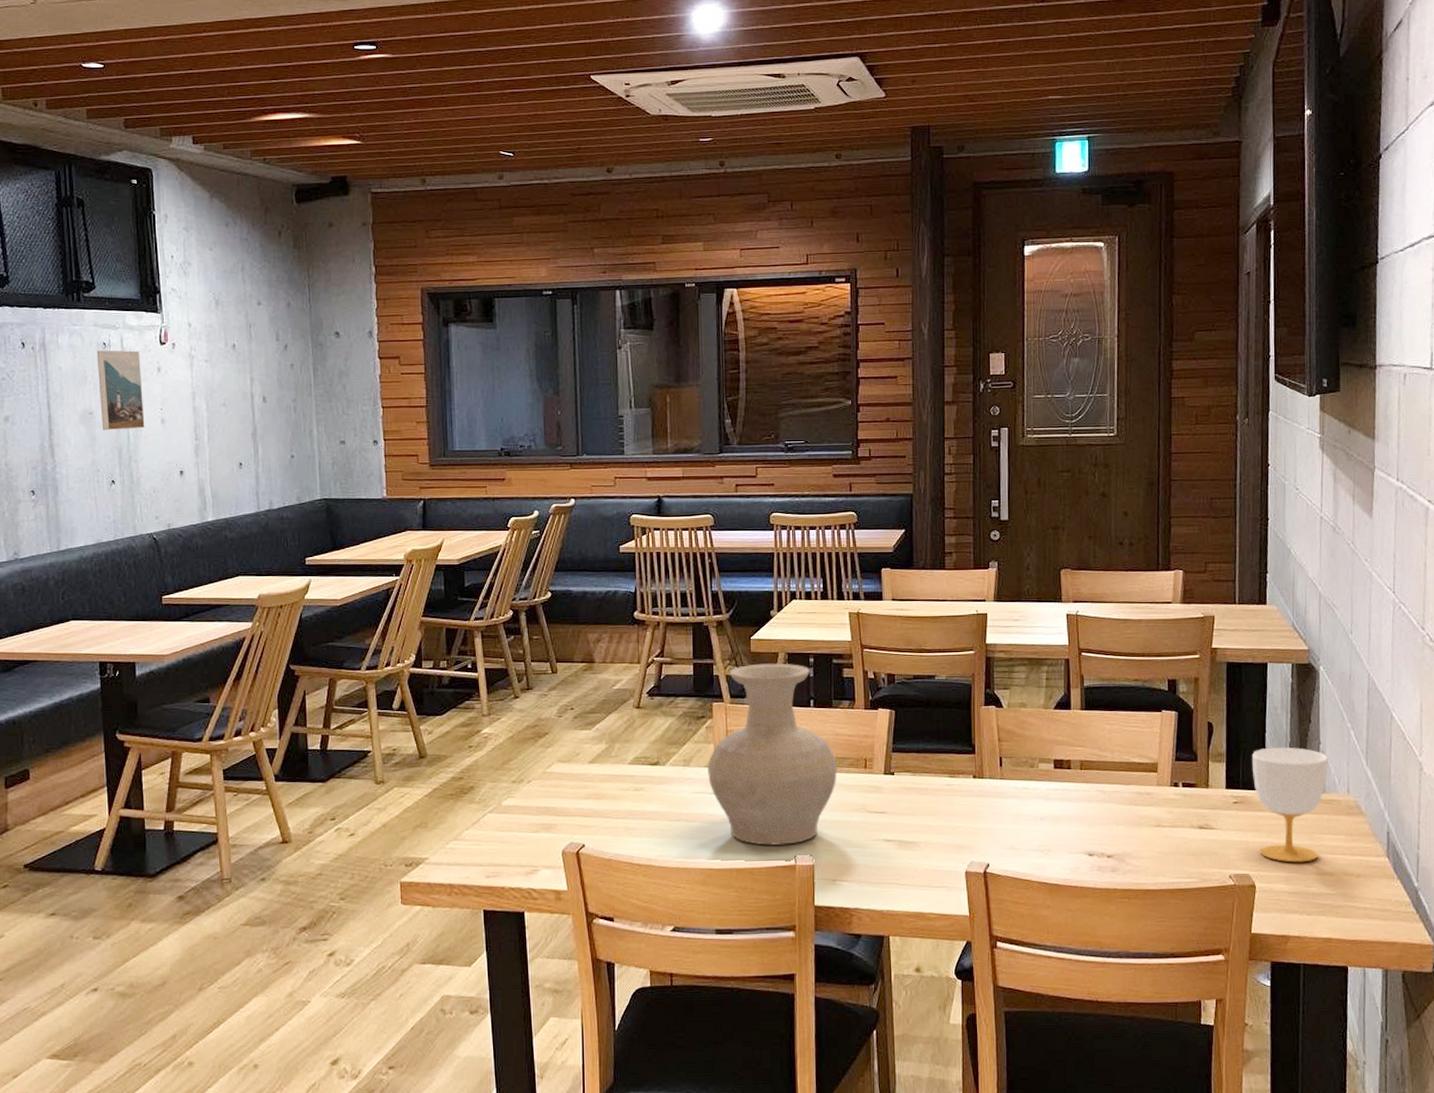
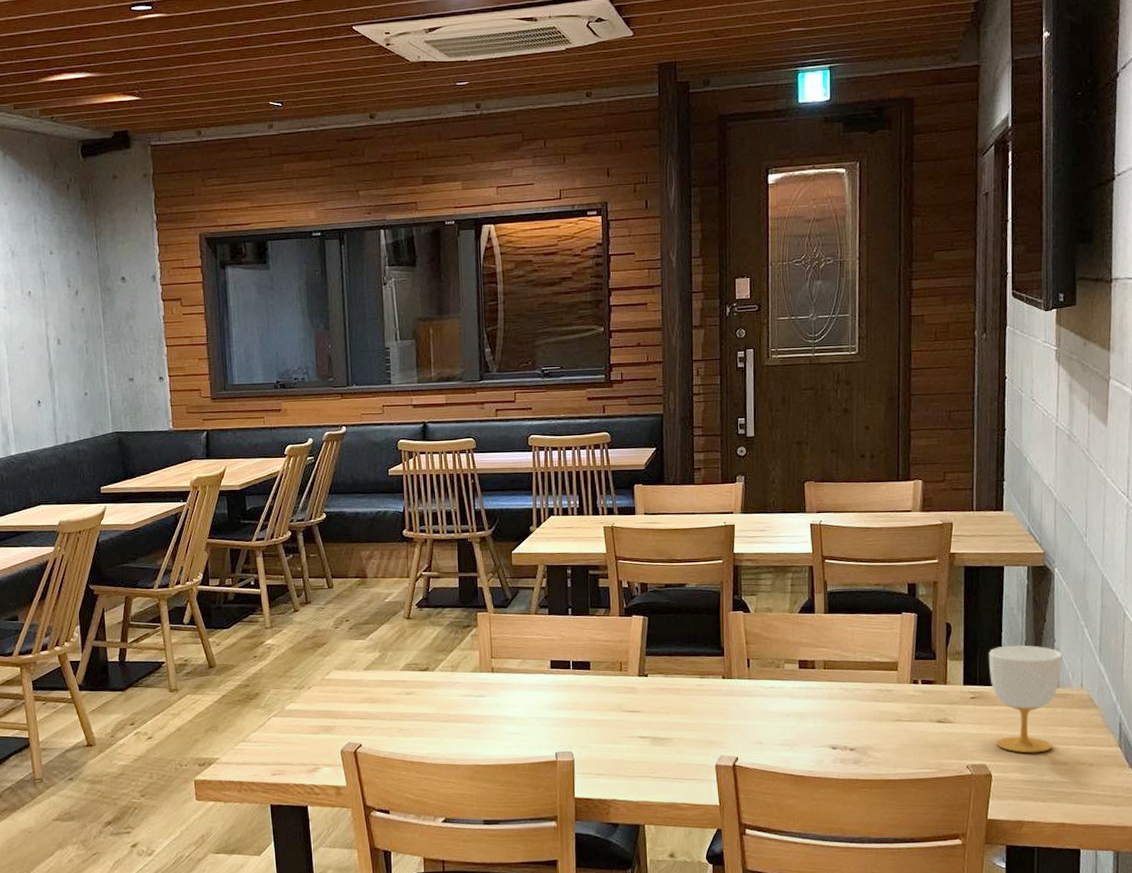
vase: present [708,663,837,846] -> none [473,574,595,743]

